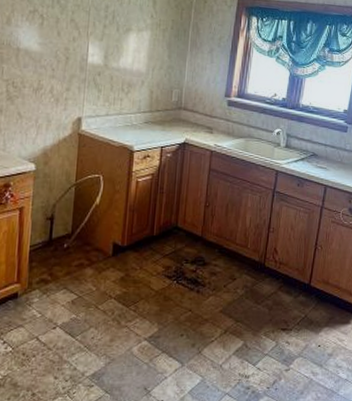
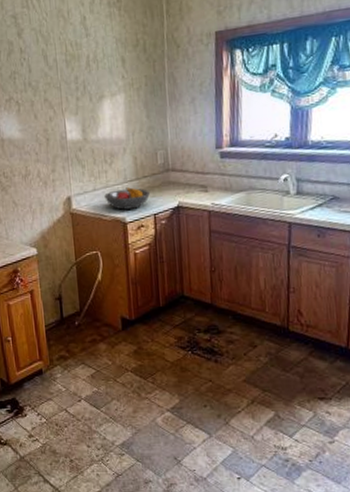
fruit bowl: none [116,118,161,139] -> present [104,187,151,210]

